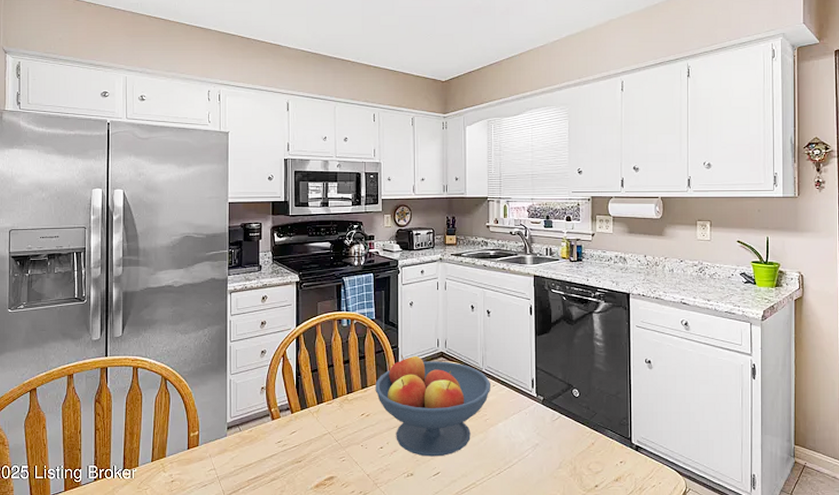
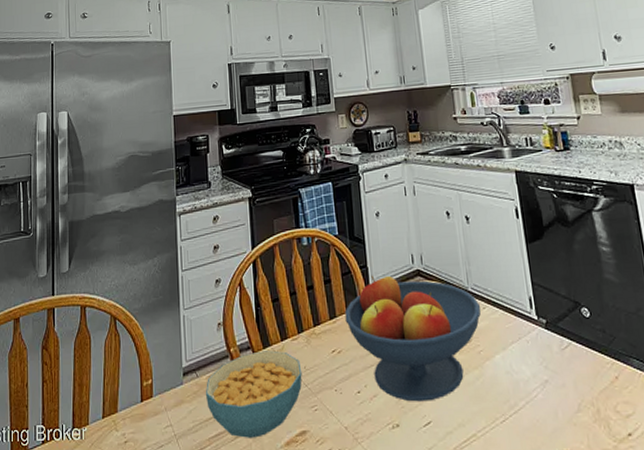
cereal bowl: none [246,412,334,481] -> present [205,350,302,438]

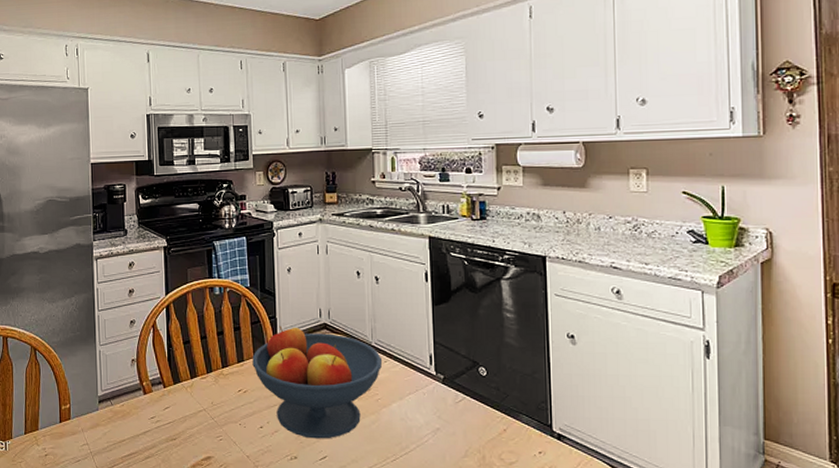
cereal bowl: present [205,350,302,438] -> none [119,386,209,459]

